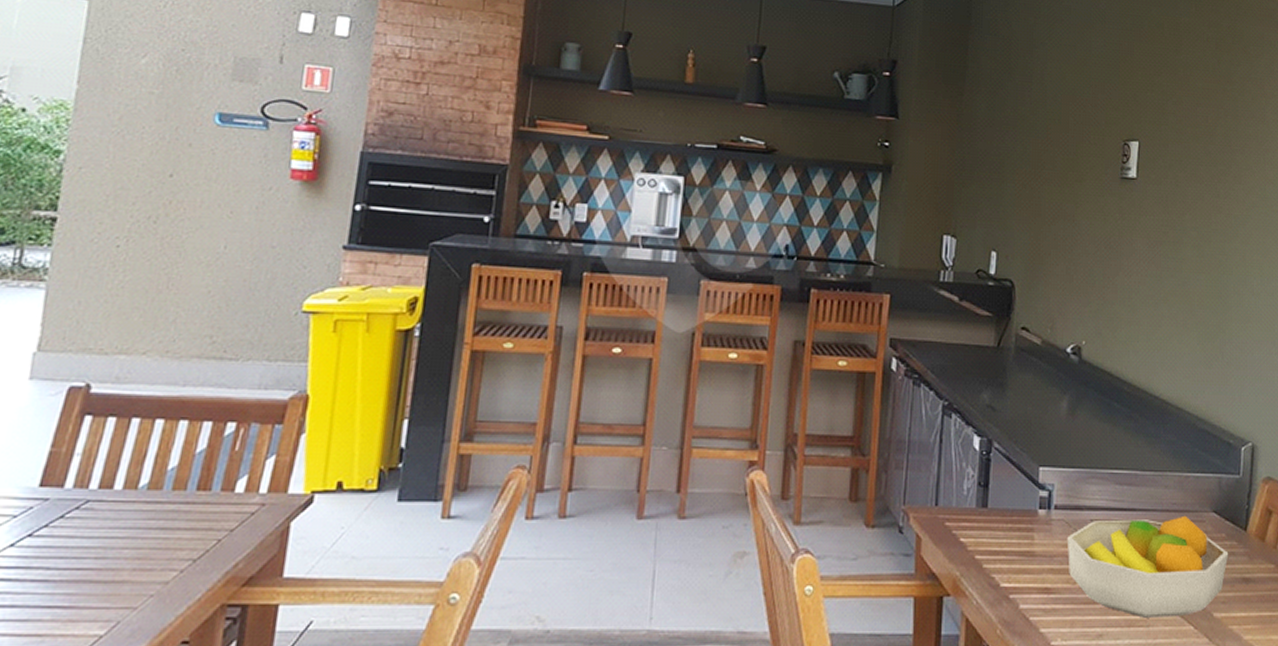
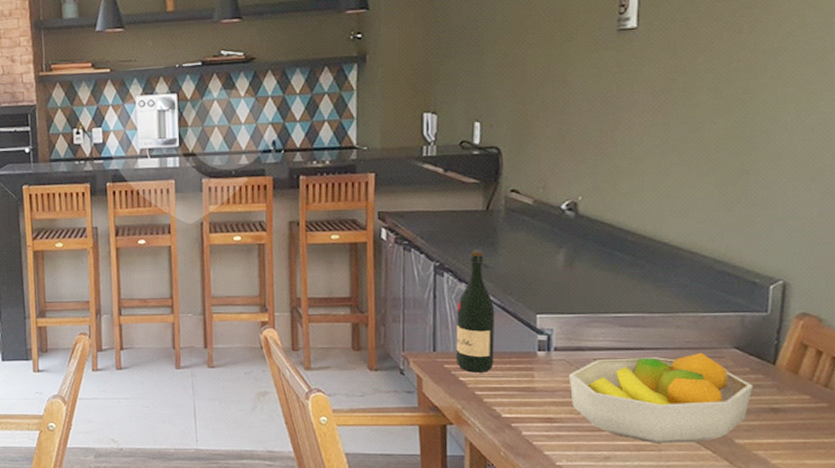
wine bottle: none [958,390,1000,533] -> present [456,249,495,373]

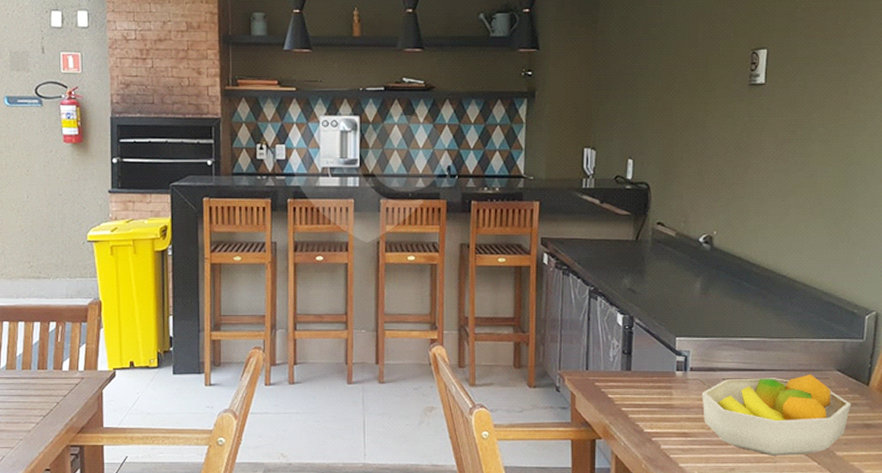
wine bottle: present [456,249,495,373] -> none [606,276,641,390]

